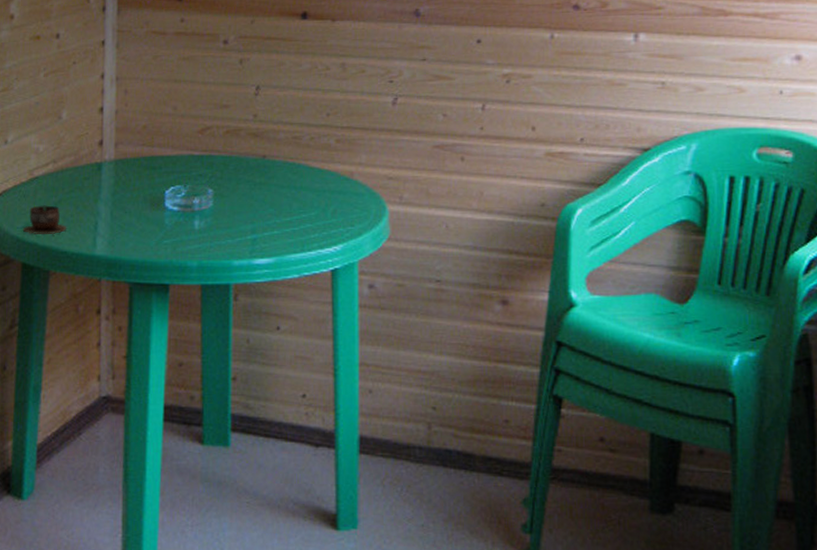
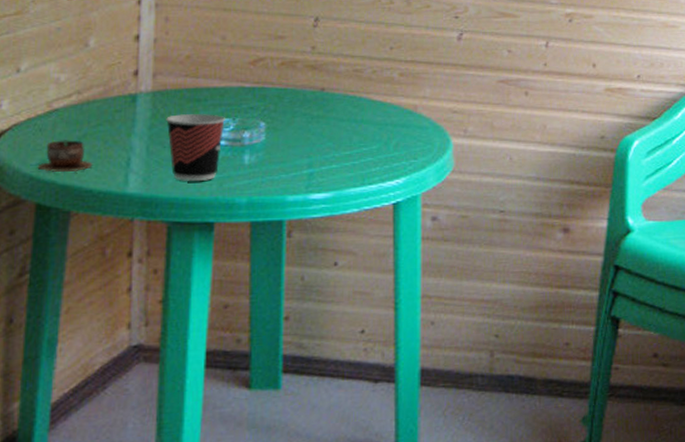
cup: none [127,181,178,245] -> present [166,114,226,181]

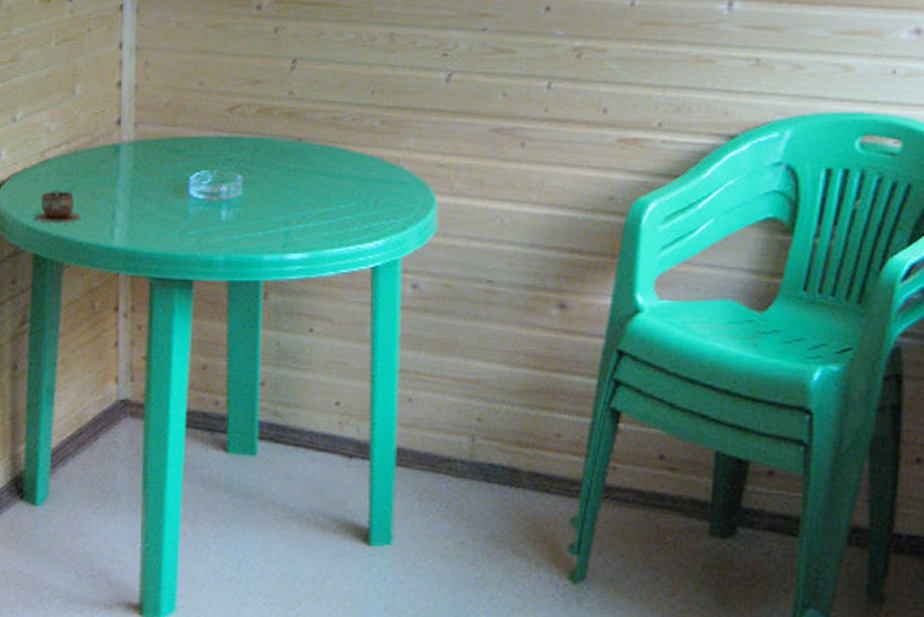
cup: present [166,114,226,181] -> none [147,165,204,236]

